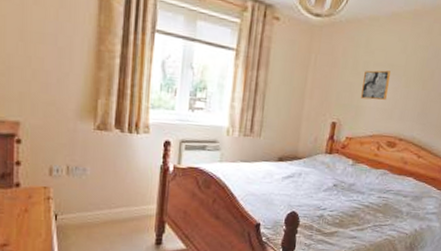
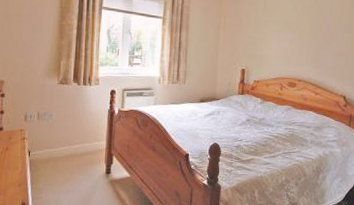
wall art: present [361,70,391,100] -> none [264,26,286,50]

